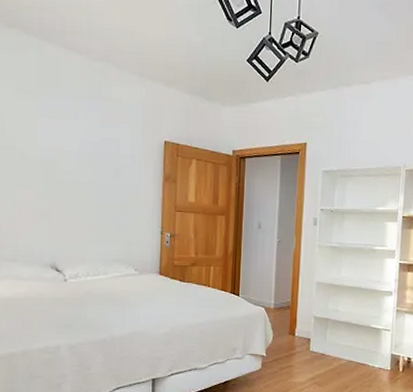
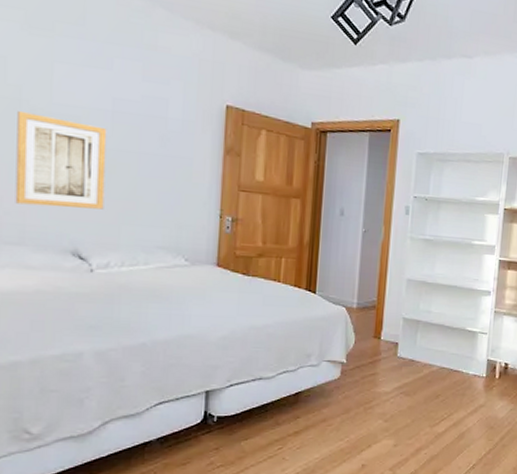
wall art: none [11,157,75,231] -> present [15,111,107,210]

